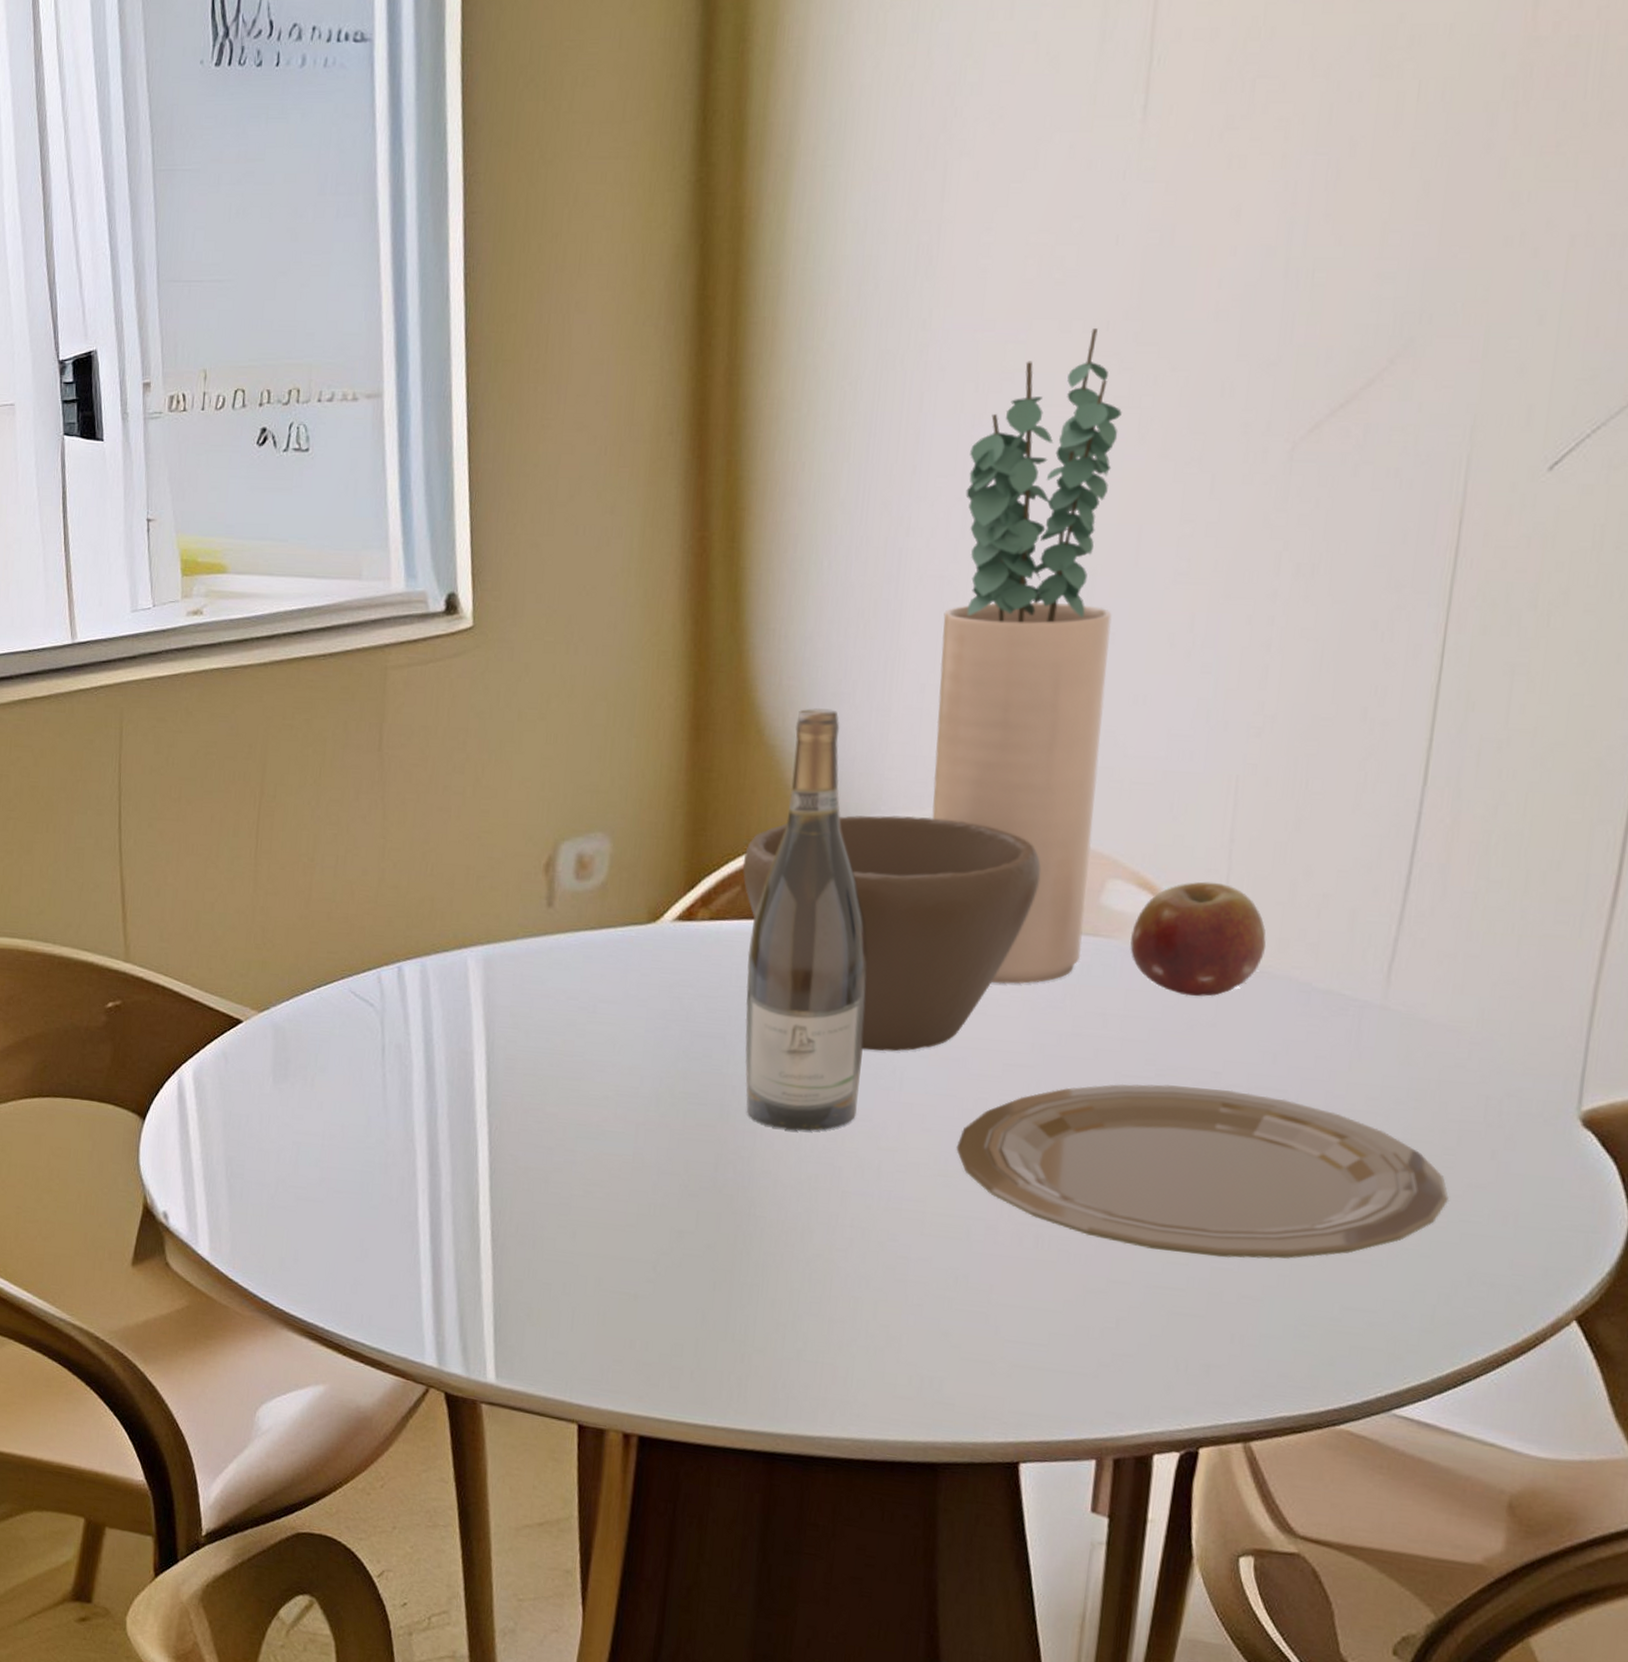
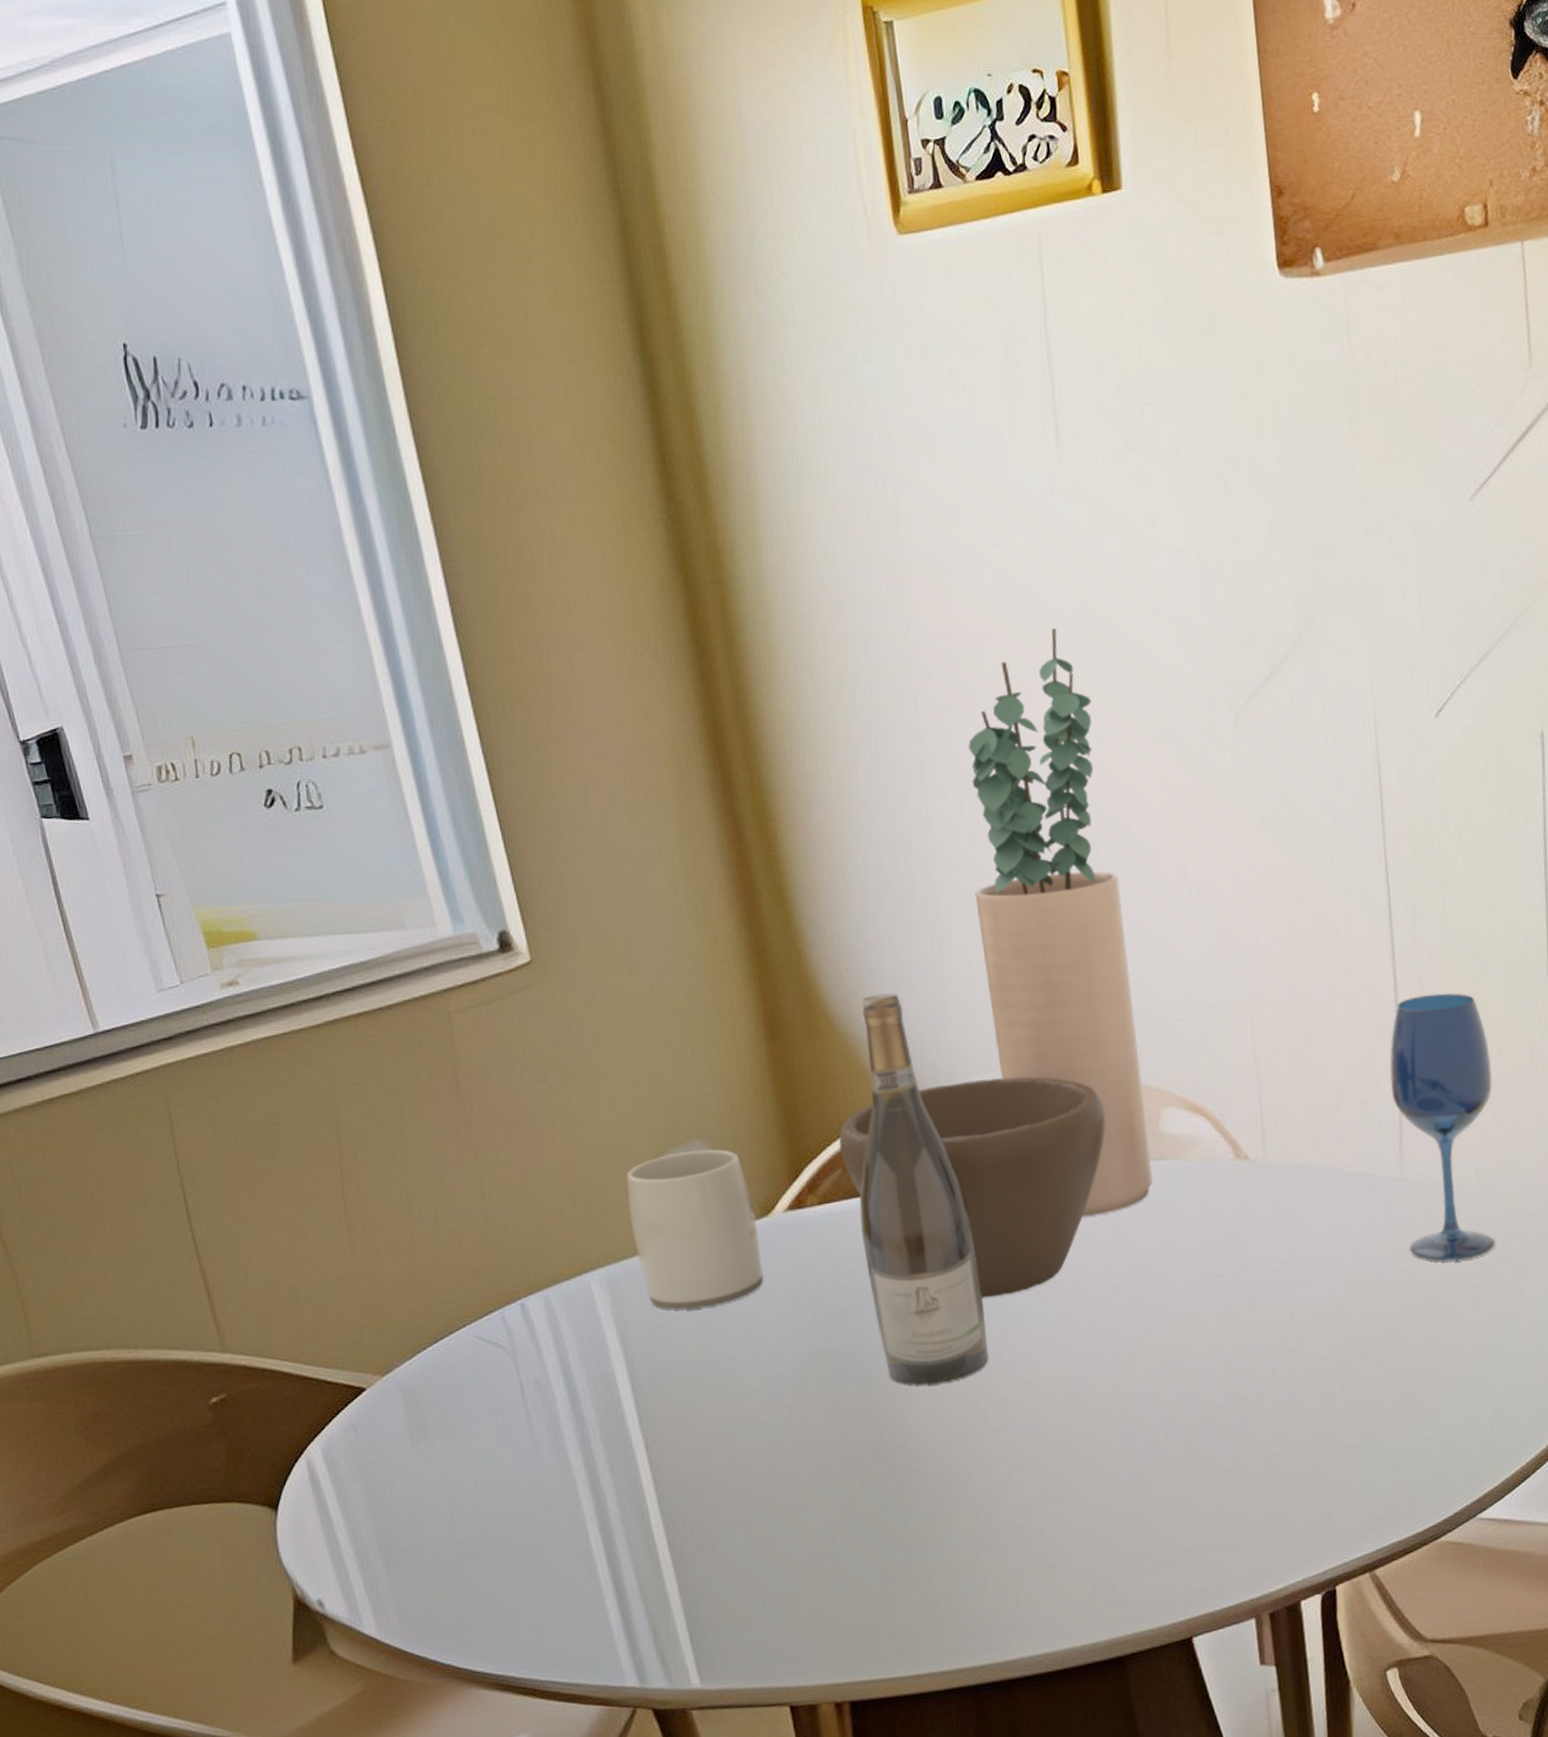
mug: none [517,842,643,1005] -> present [625,1149,764,1310]
plate: present [956,1083,1449,1260] -> none [1082,1271,1485,1424]
fruit: present [1130,881,1267,997] -> none [1191,1096,1302,1199]
wineglass: none [1375,797,1532,1114] -> present [1389,992,1496,1262]

